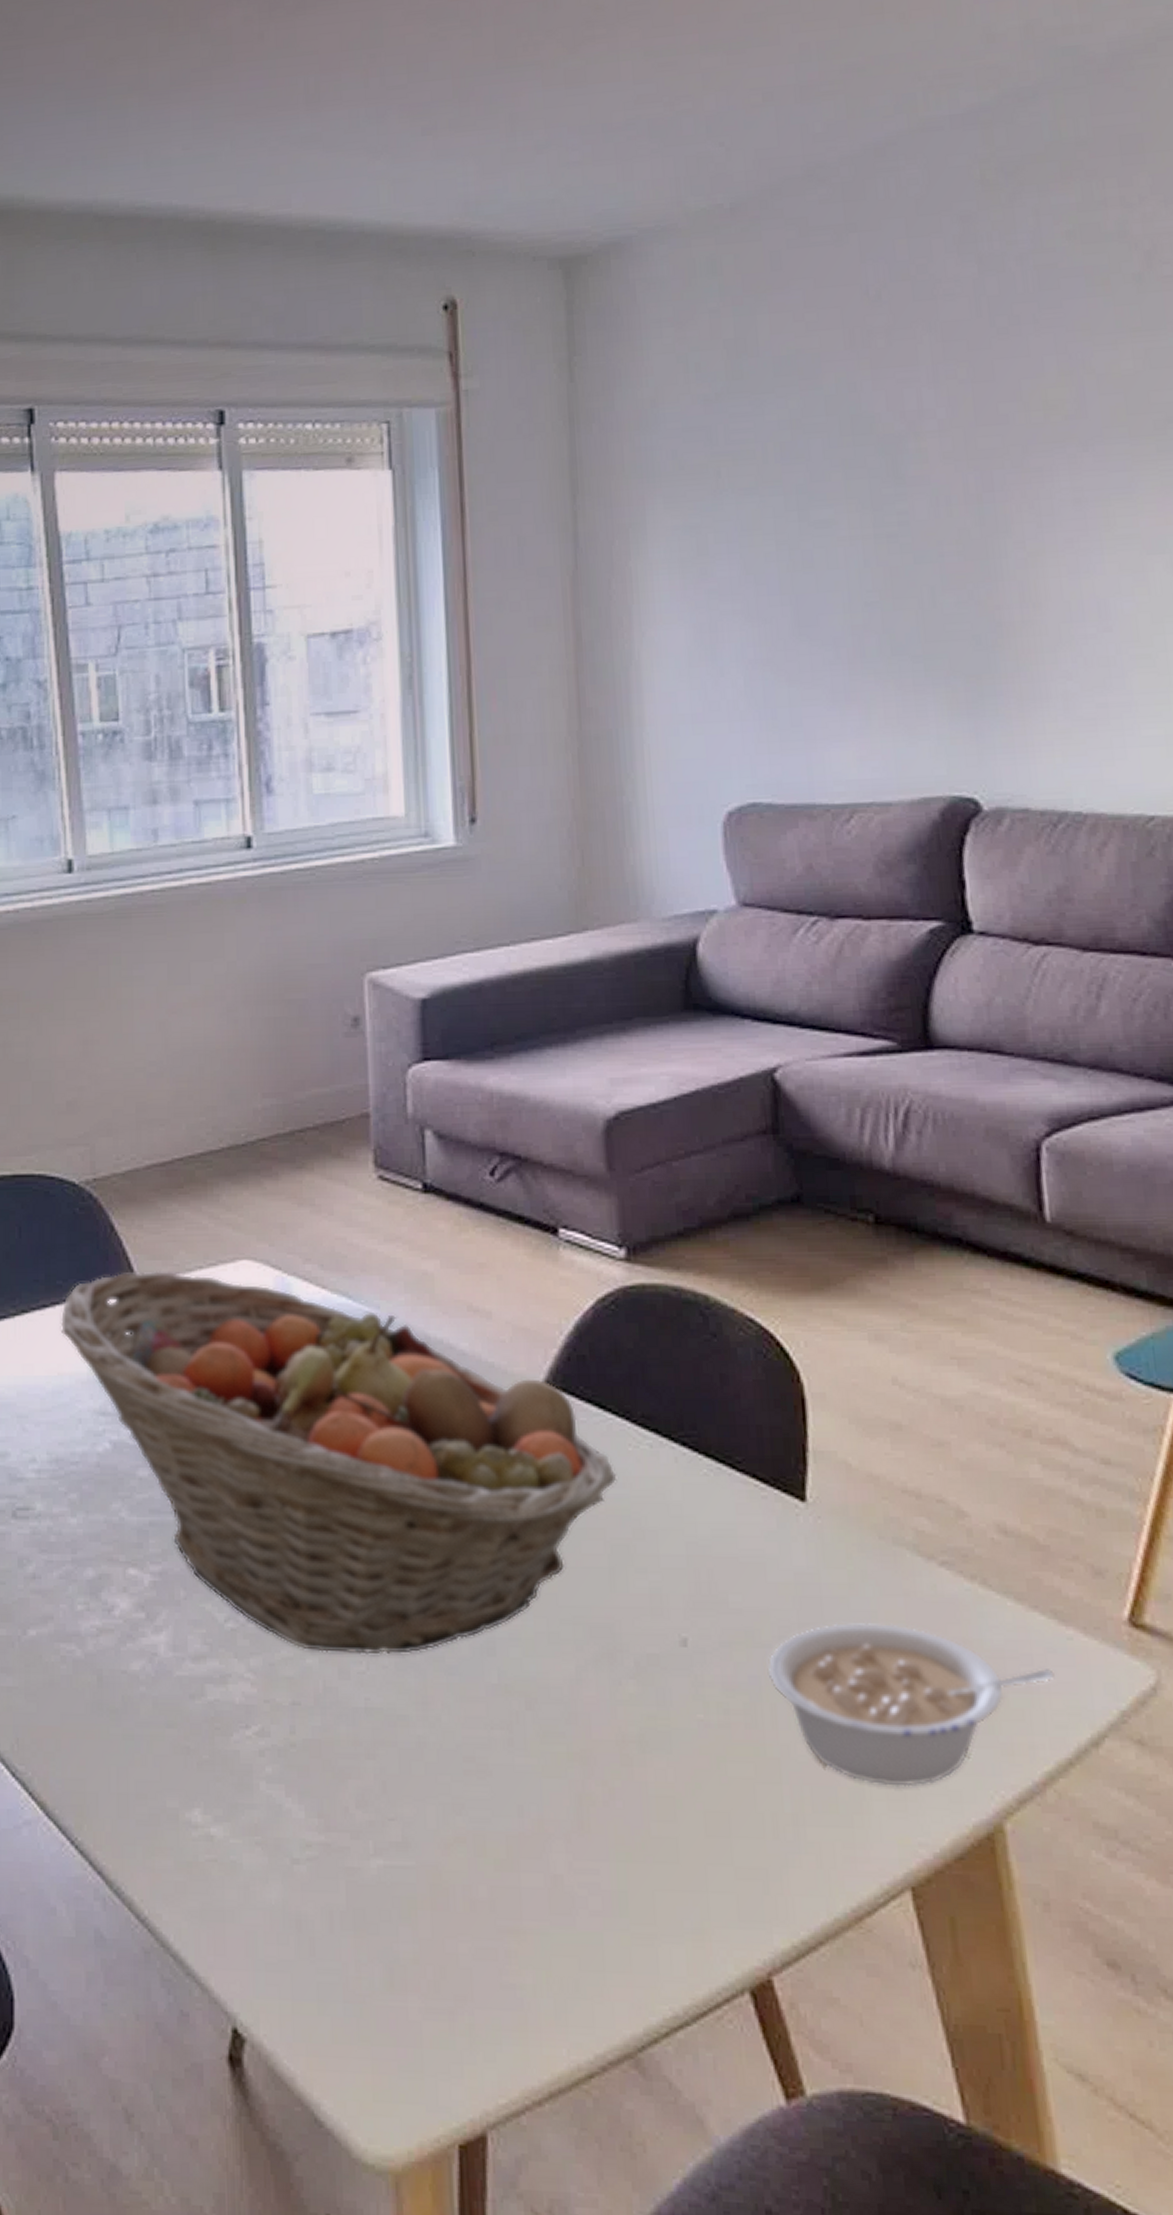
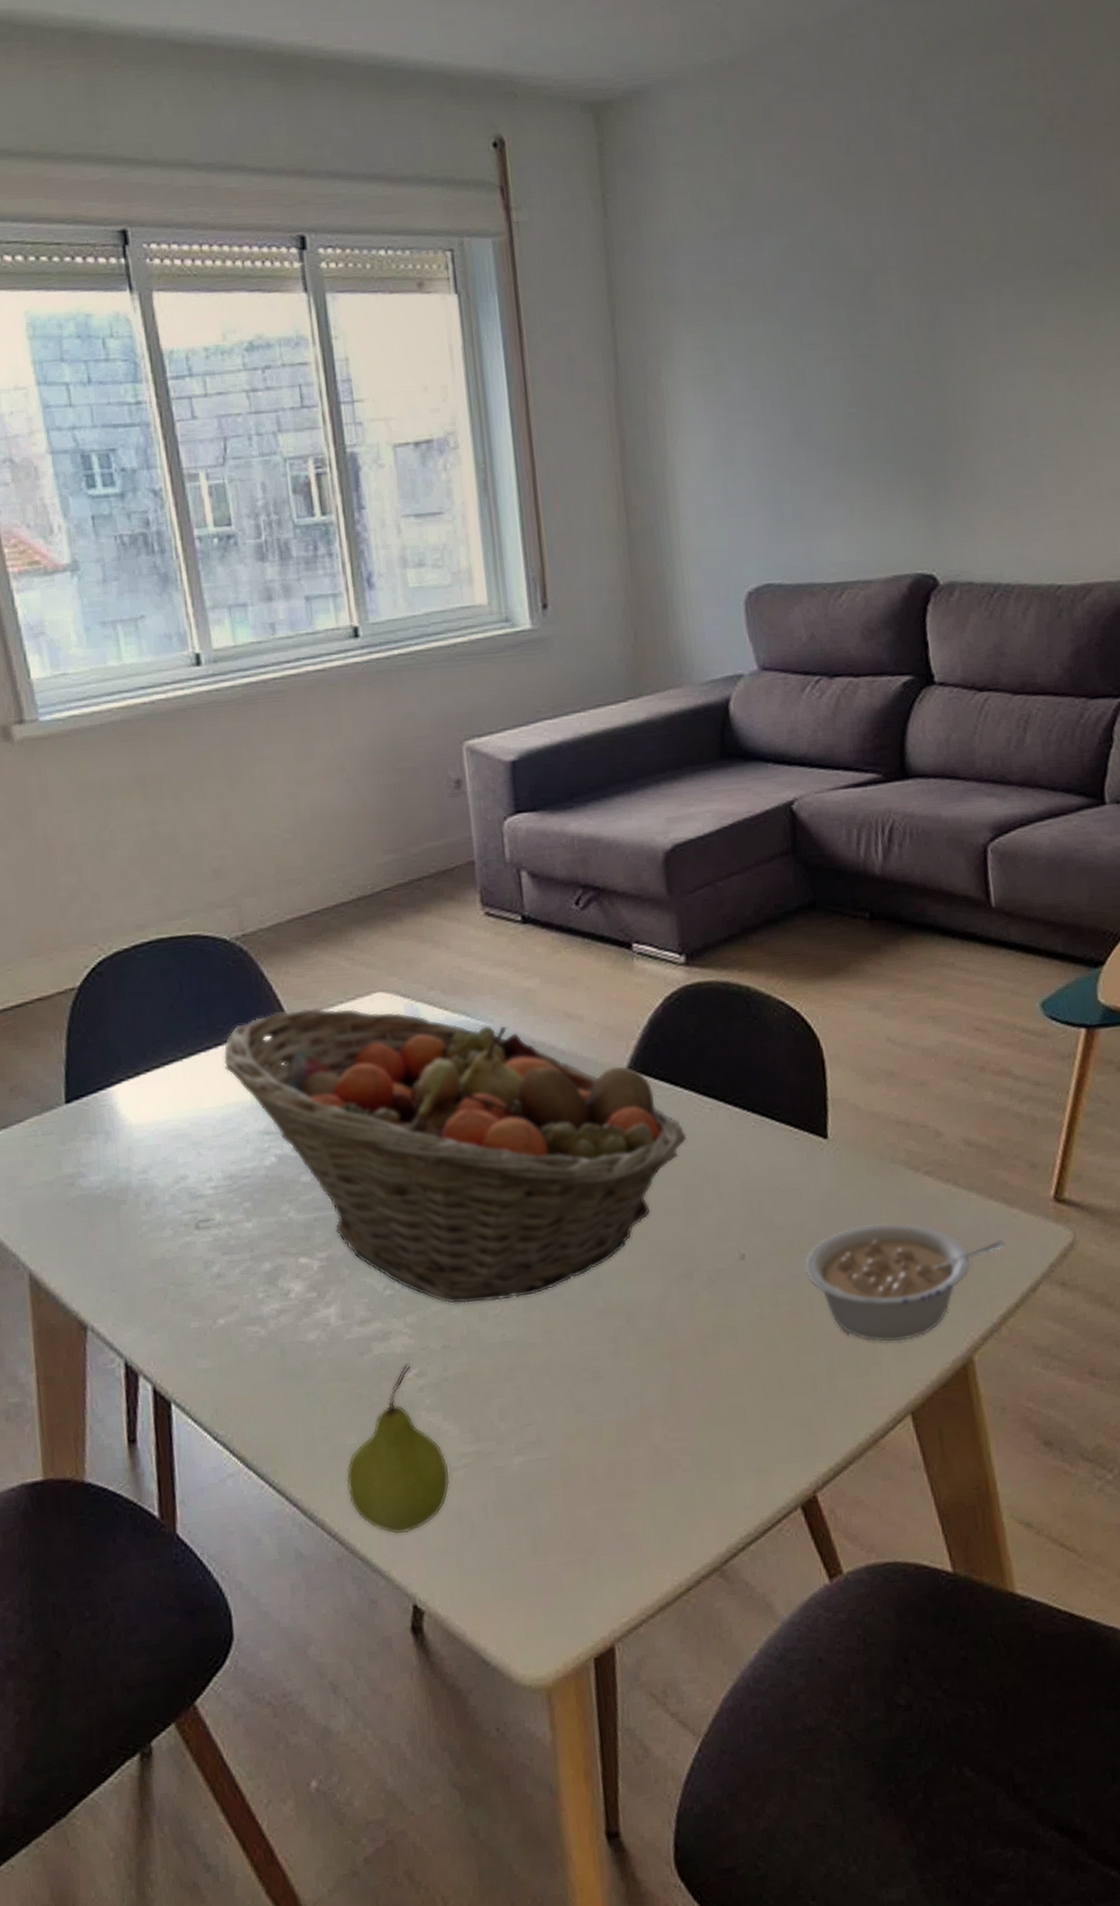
fruit: none [163,1717,289,1933] -> present [346,1364,450,1535]

